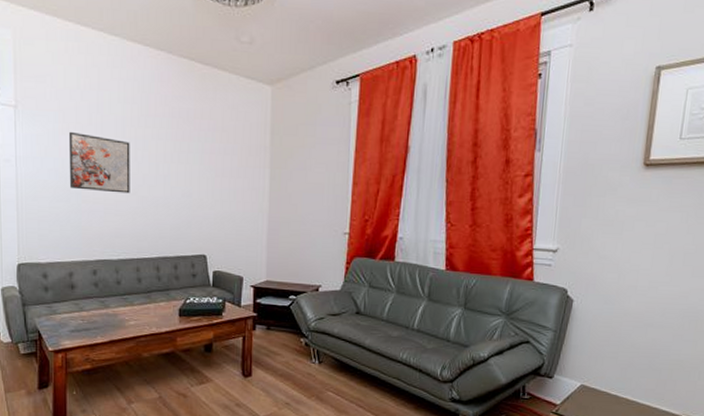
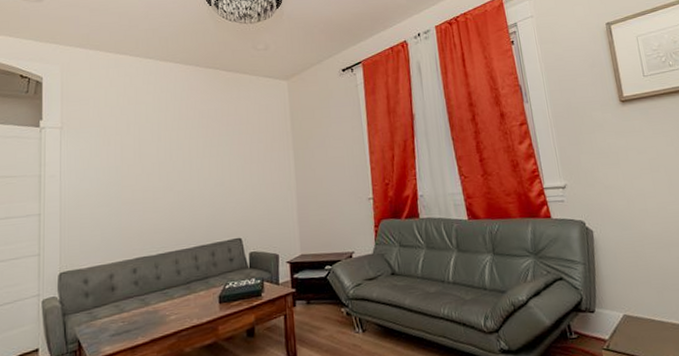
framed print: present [68,131,130,194] -> none [109,142,167,194]

